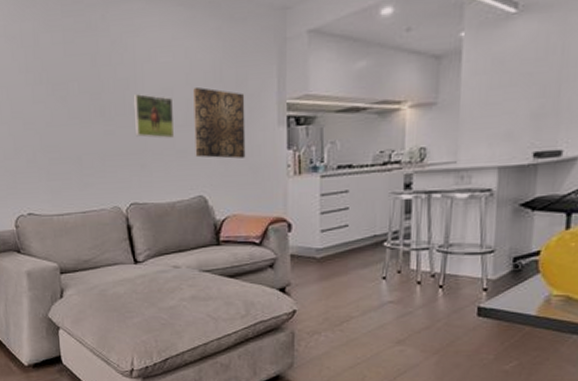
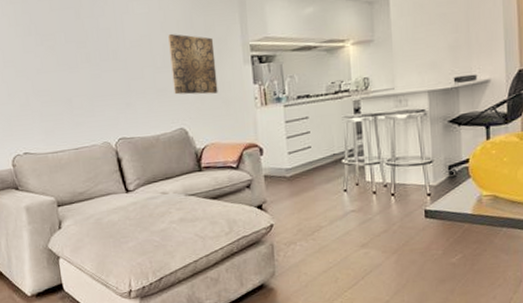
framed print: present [133,94,175,138] -> none [115,41,155,80]

